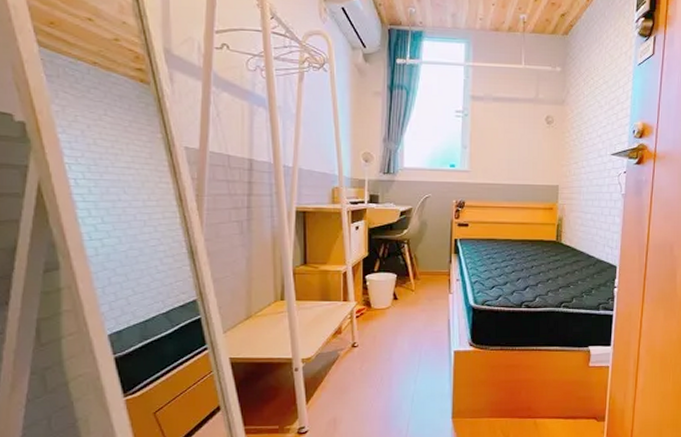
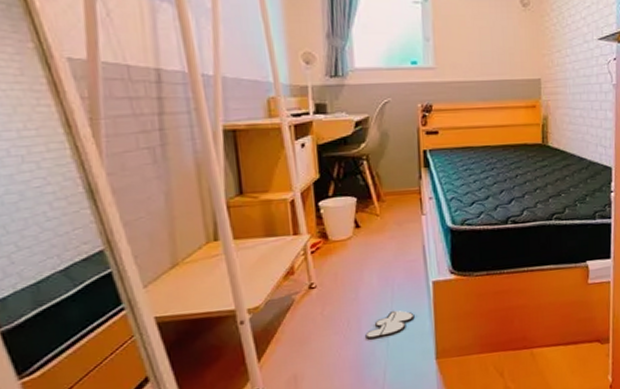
slippers: none [395,372,437,395] -> present [365,310,415,340]

